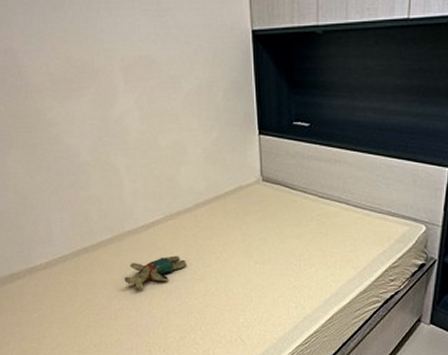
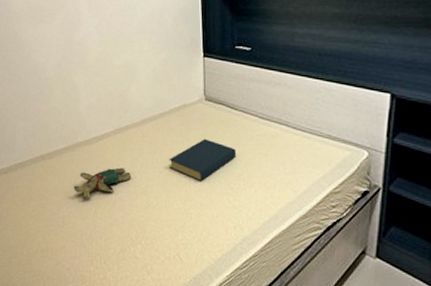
hardback book: none [226,221,297,264] -> present [169,138,237,181]

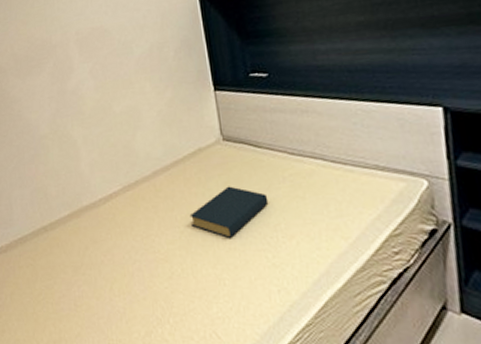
teddy bear: present [74,167,132,198] -> none [83,231,149,272]

